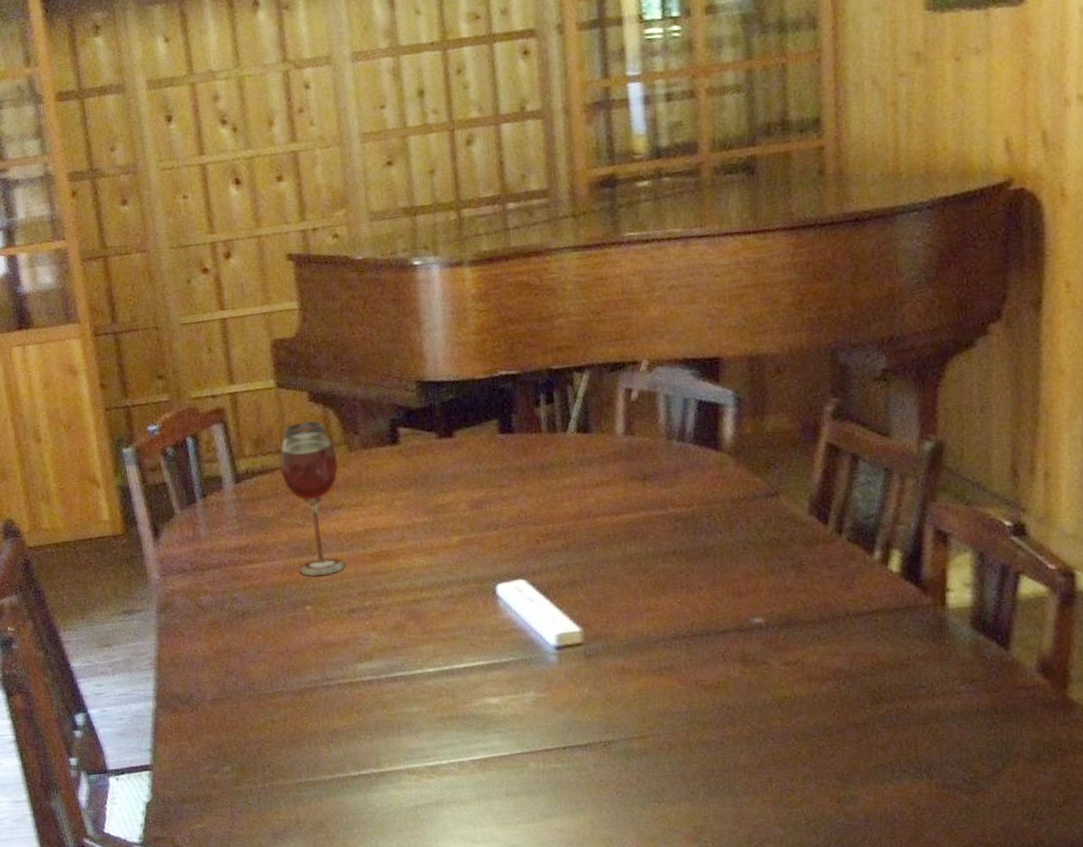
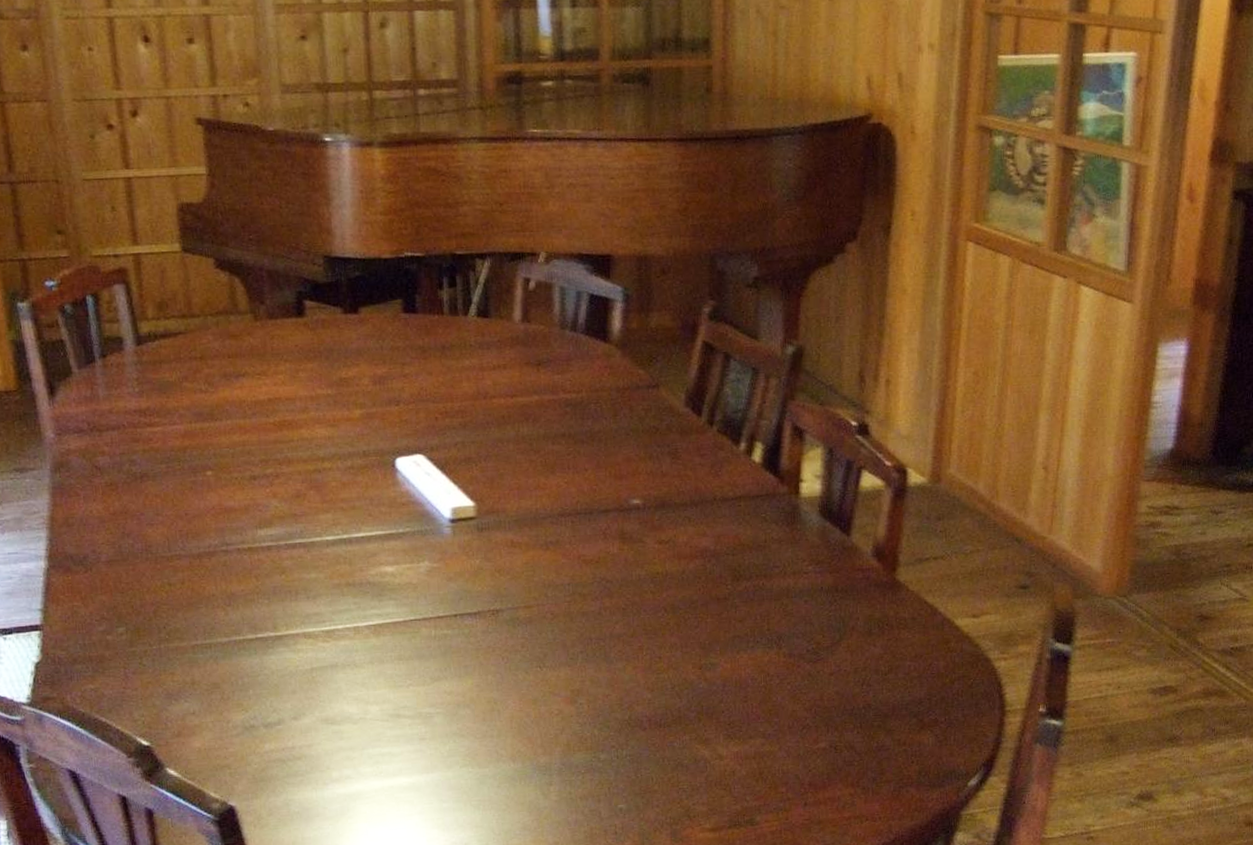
wineglass: present [279,421,346,576] -> none [183,287,248,442]

